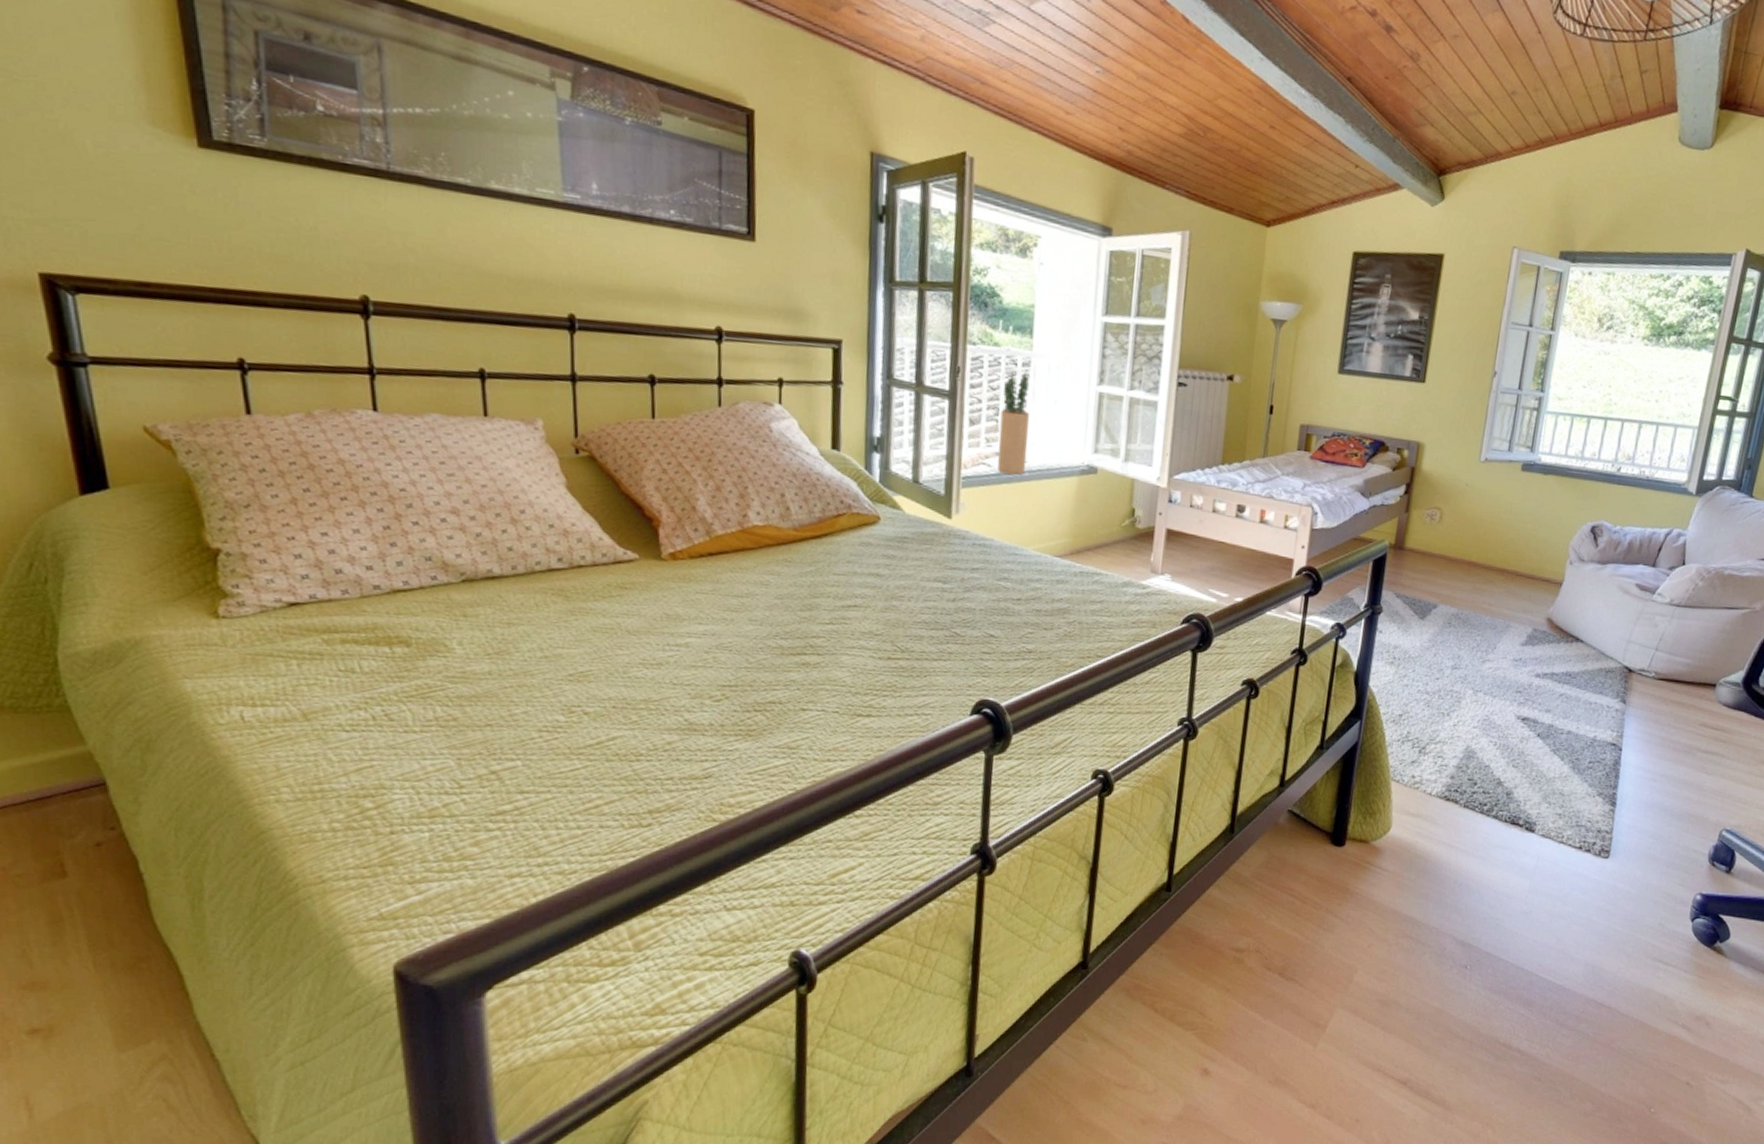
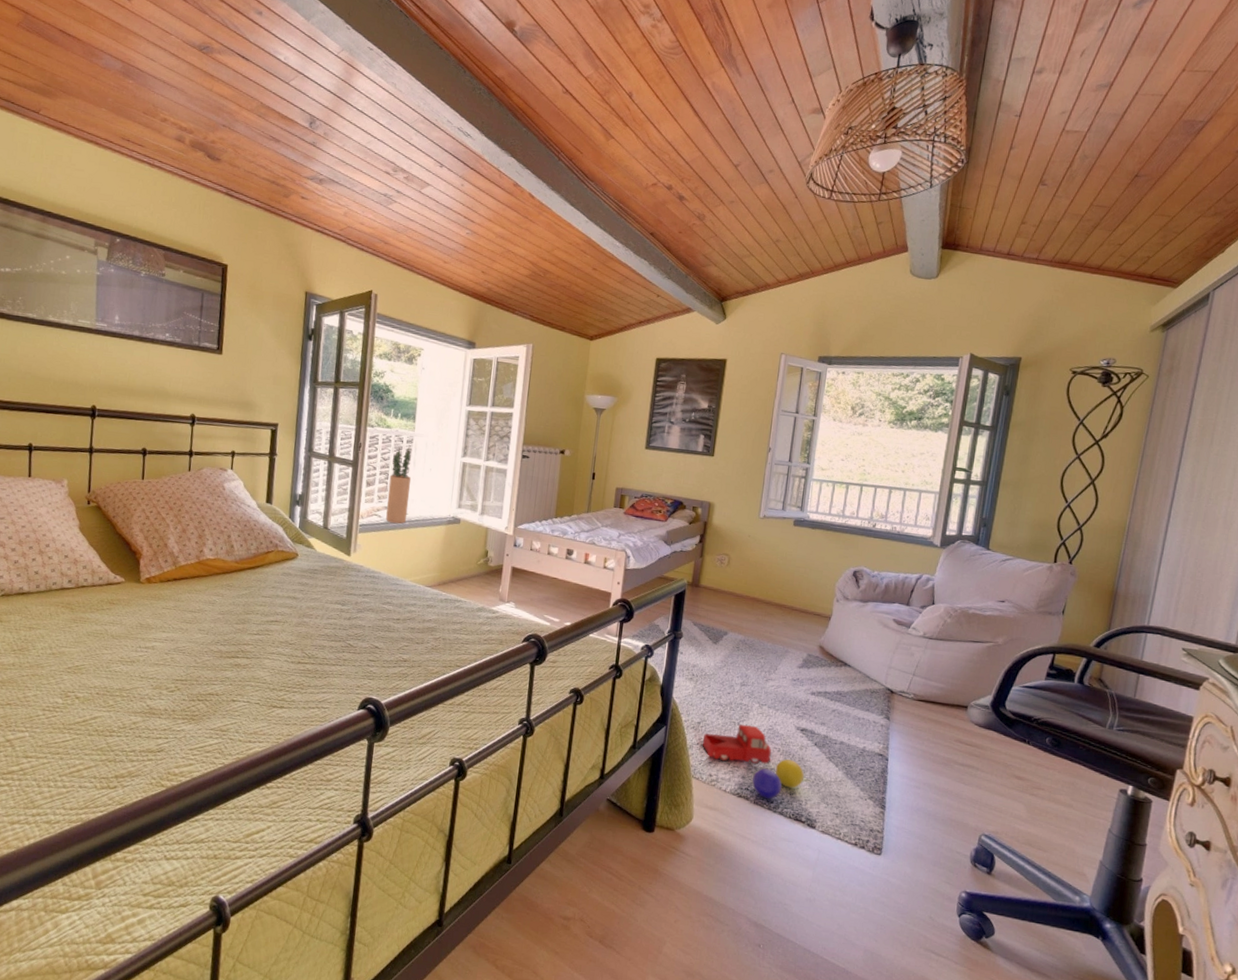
toy truck: none [1403,715,1487,763] -> present [702,724,772,765]
ball: none [1462,753,1525,801] -> present [751,758,805,799]

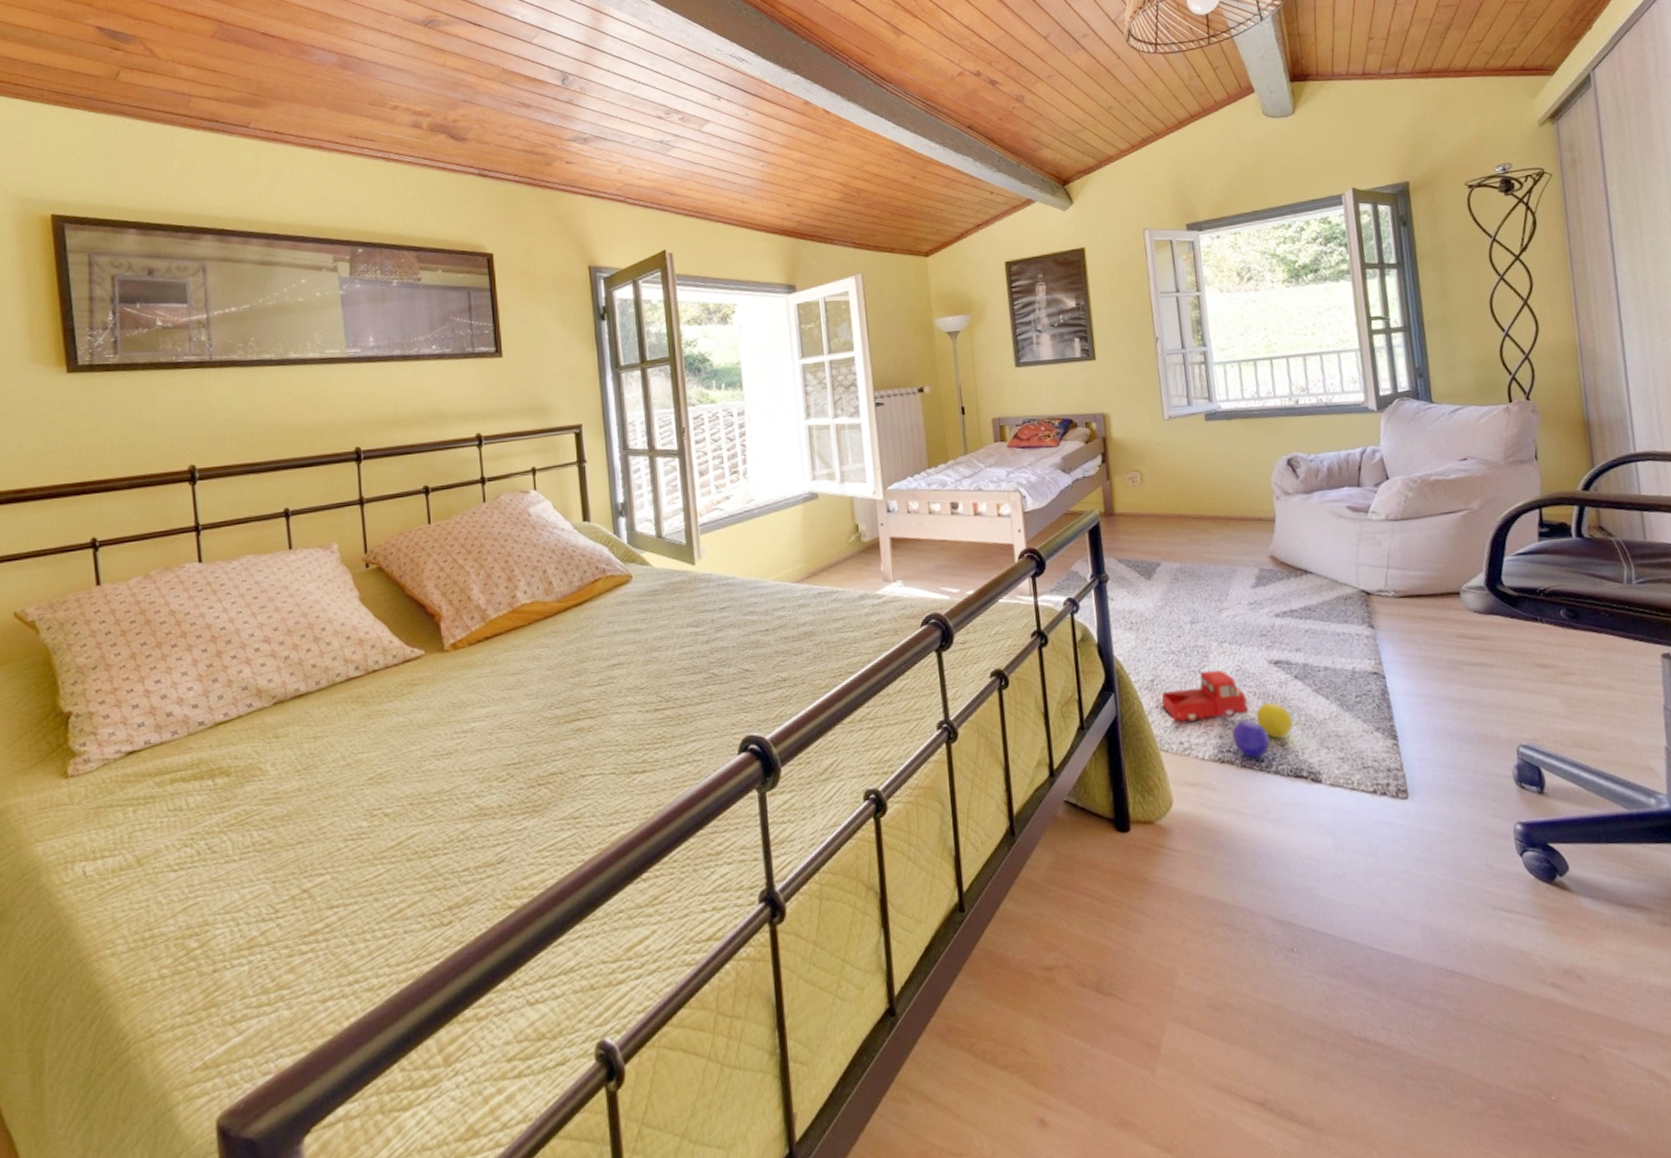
vase: present [386,445,412,525] -> none [725,418,755,516]

